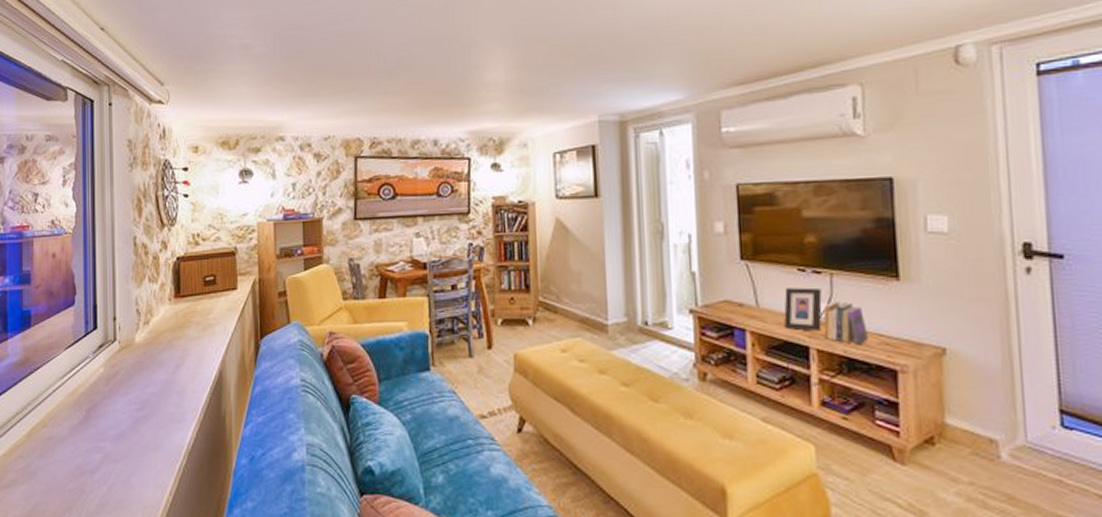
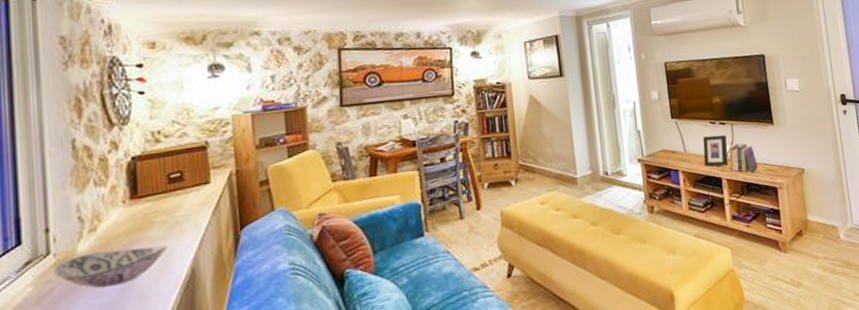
decorative bowl: none [118,343,202,378] -> present [53,245,168,288]

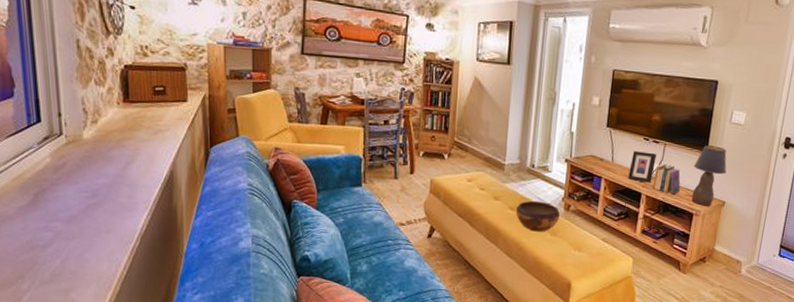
decorative bowl: present [53,245,168,288] -> none [65,141,153,172]
decorative bowl: none [597,209,646,244] -> present [515,200,561,232]
table lamp: none [764,115,797,178] -> present [691,145,727,206]

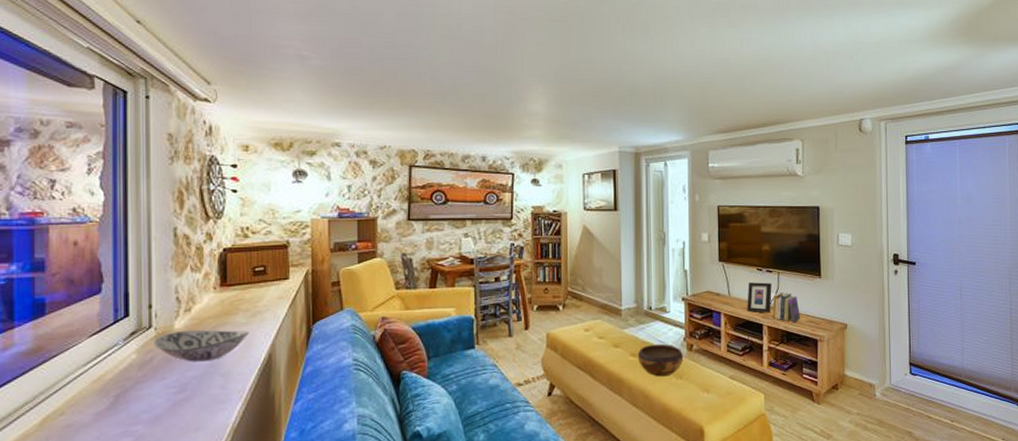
decorative bowl: none [65,141,153,172] -> present [153,330,250,362]
table lamp: present [691,145,727,206] -> none [810,269,843,331]

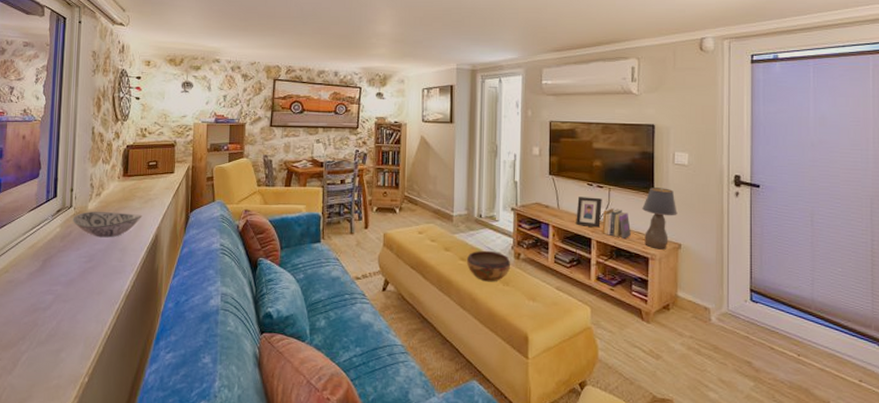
table lamp: none [810,269,843,331] -> present [642,187,678,250]

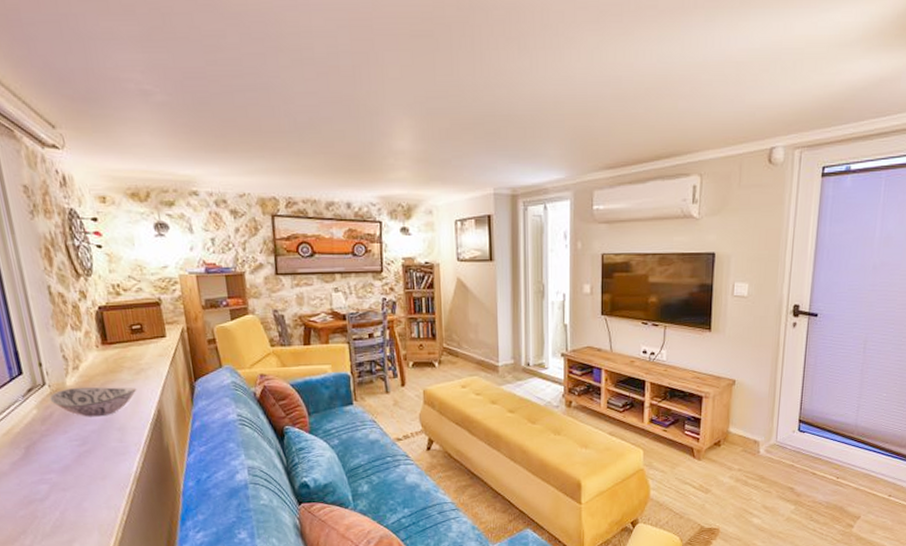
decorative bowl: present [466,250,511,282] -> none [515,400,562,433]
picture frame: present [576,197,602,228] -> none [629,337,657,369]
books: present [602,207,631,240] -> none [656,346,686,380]
table lamp: present [642,187,678,250] -> none [698,322,734,387]

